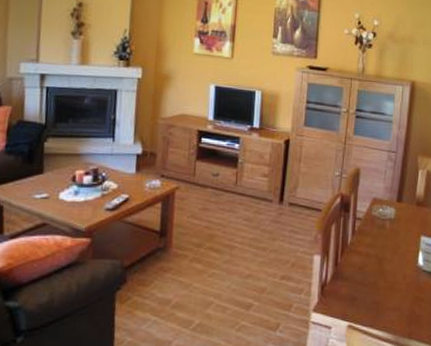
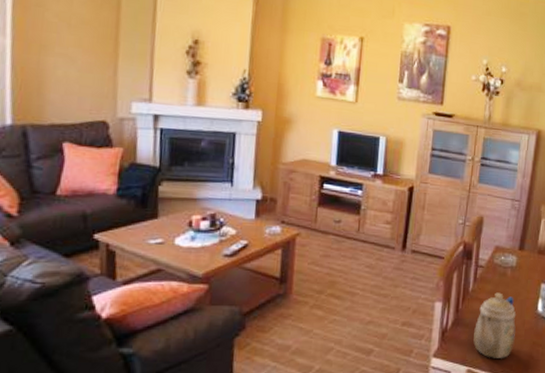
teapot: none [353,245,397,313] -> present [473,292,517,358]

